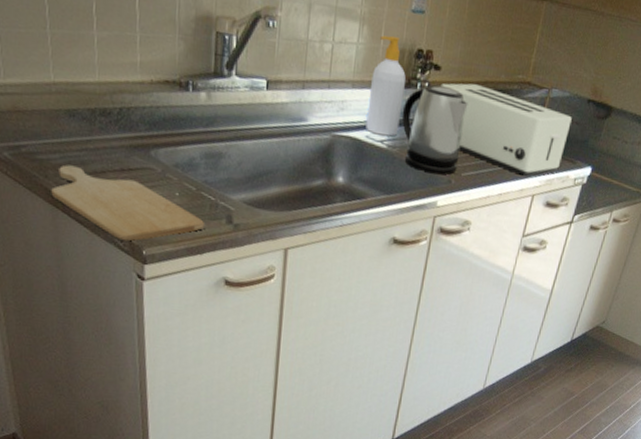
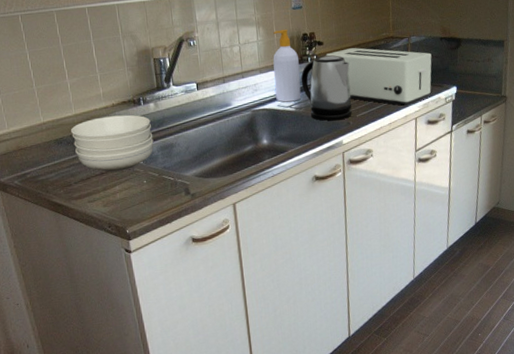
chopping board: present [51,164,206,242] -> none [52,178,170,226]
bowl: none [88,93,198,174] -> present [70,114,154,172]

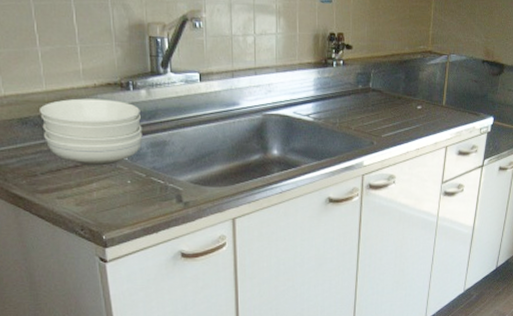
soap bottle: present [273,29,302,102] -> none [292,24,323,110]
kettle: present [301,54,352,121] -> none [323,61,380,138]
toaster: present [326,48,432,106] -> none [354,57,471,132]

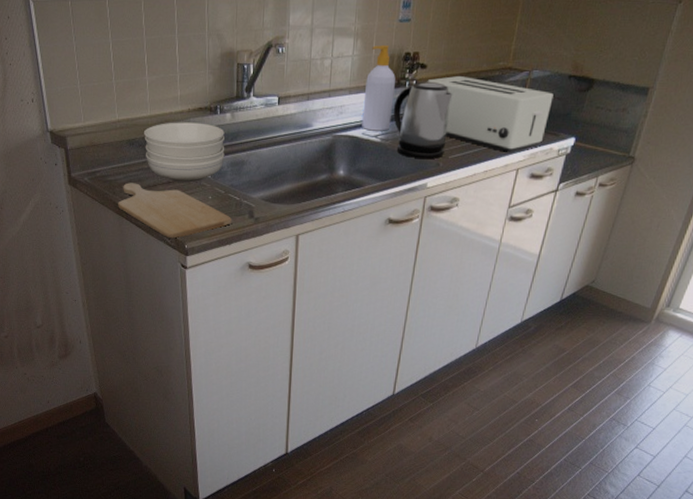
chopping board: none [11,167,158,229] -> present [118,182,232,239]
soap bottle: none [292,24,323,110] -> present [362,44,396,131]
kettle: none [323,61,380,138] -> present [393,81,453,160]
toaster: none [354,57,471,132] -> present [427,76,554,154]

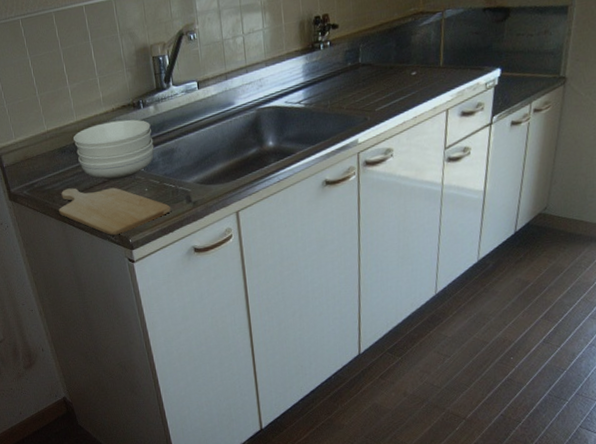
soap bottle: present [362,44,396,131] -> none [280,12,312,98]
kettle: present [393,81,453,160] -> none [311,39,371,117]
toaster: present [427,76,554,154] -> none [341,28,471,96]

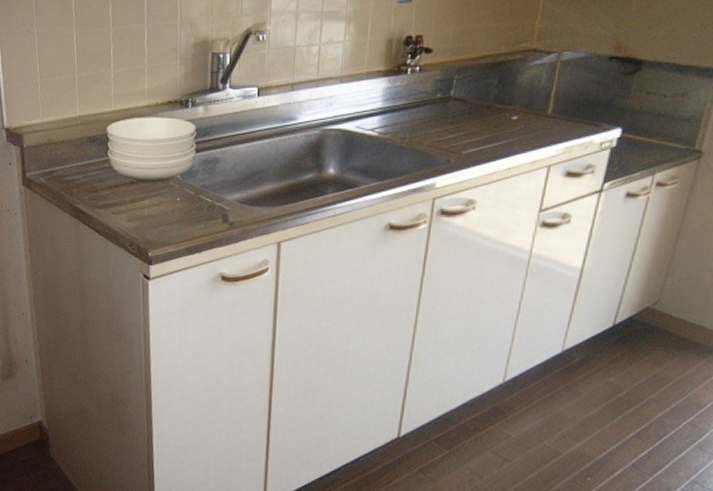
chopping board: present [59,187,172,236] -> none [75,183,203,245]

